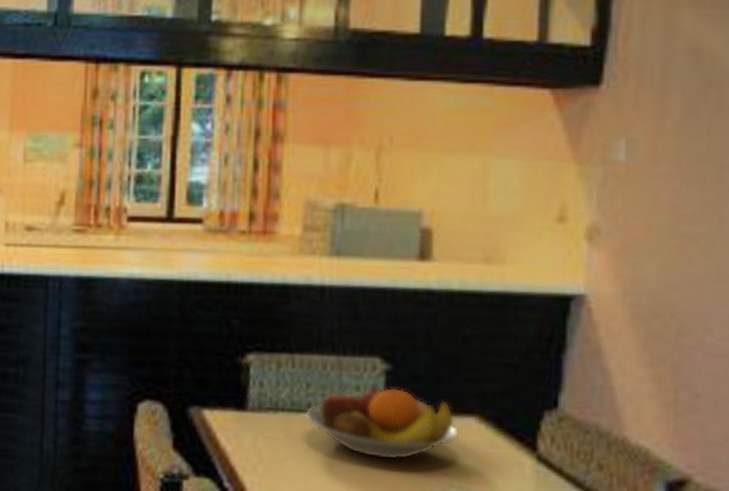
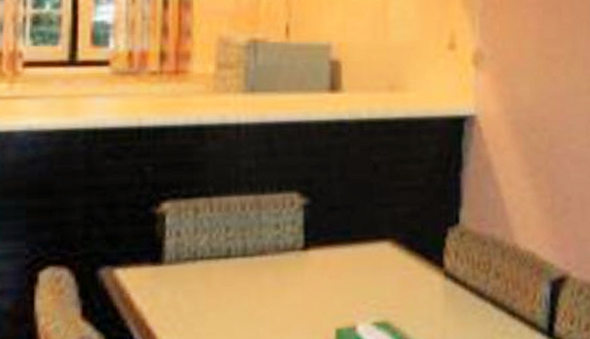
fruit bowl: present [305,386,460,460] -> none [225,221,376,297]

